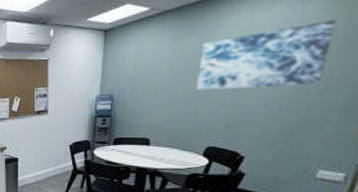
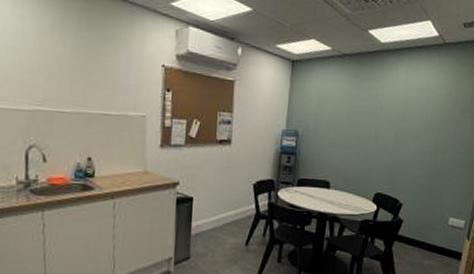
wall art: present [195,20,338,91] -> none [367,90,457,142]

